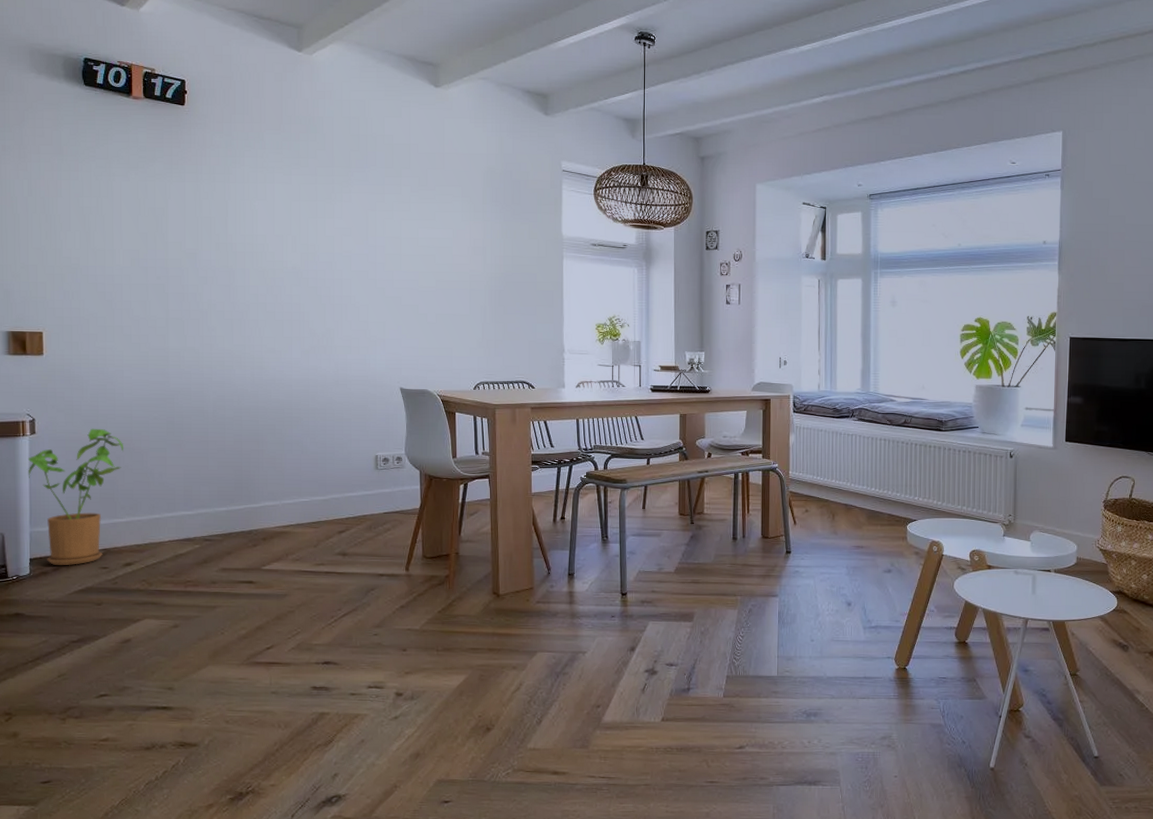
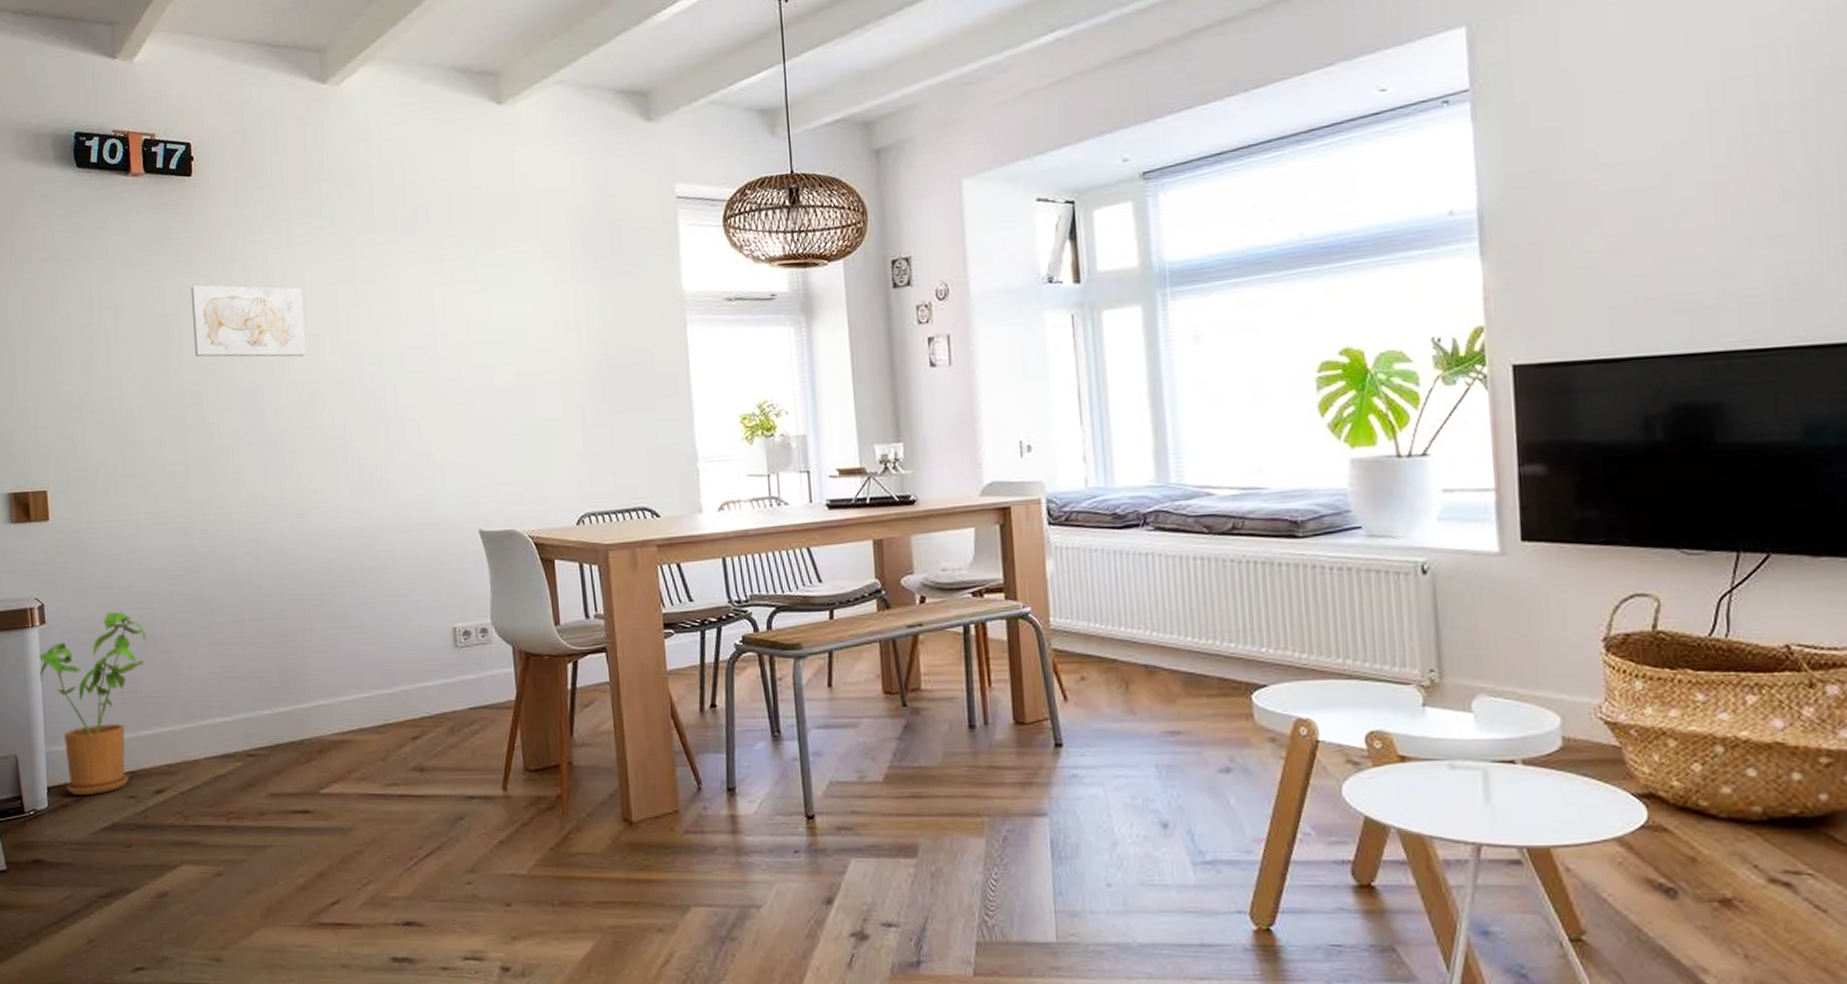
wall art: none [179,188,272,251] -> present [191,284,306,357]

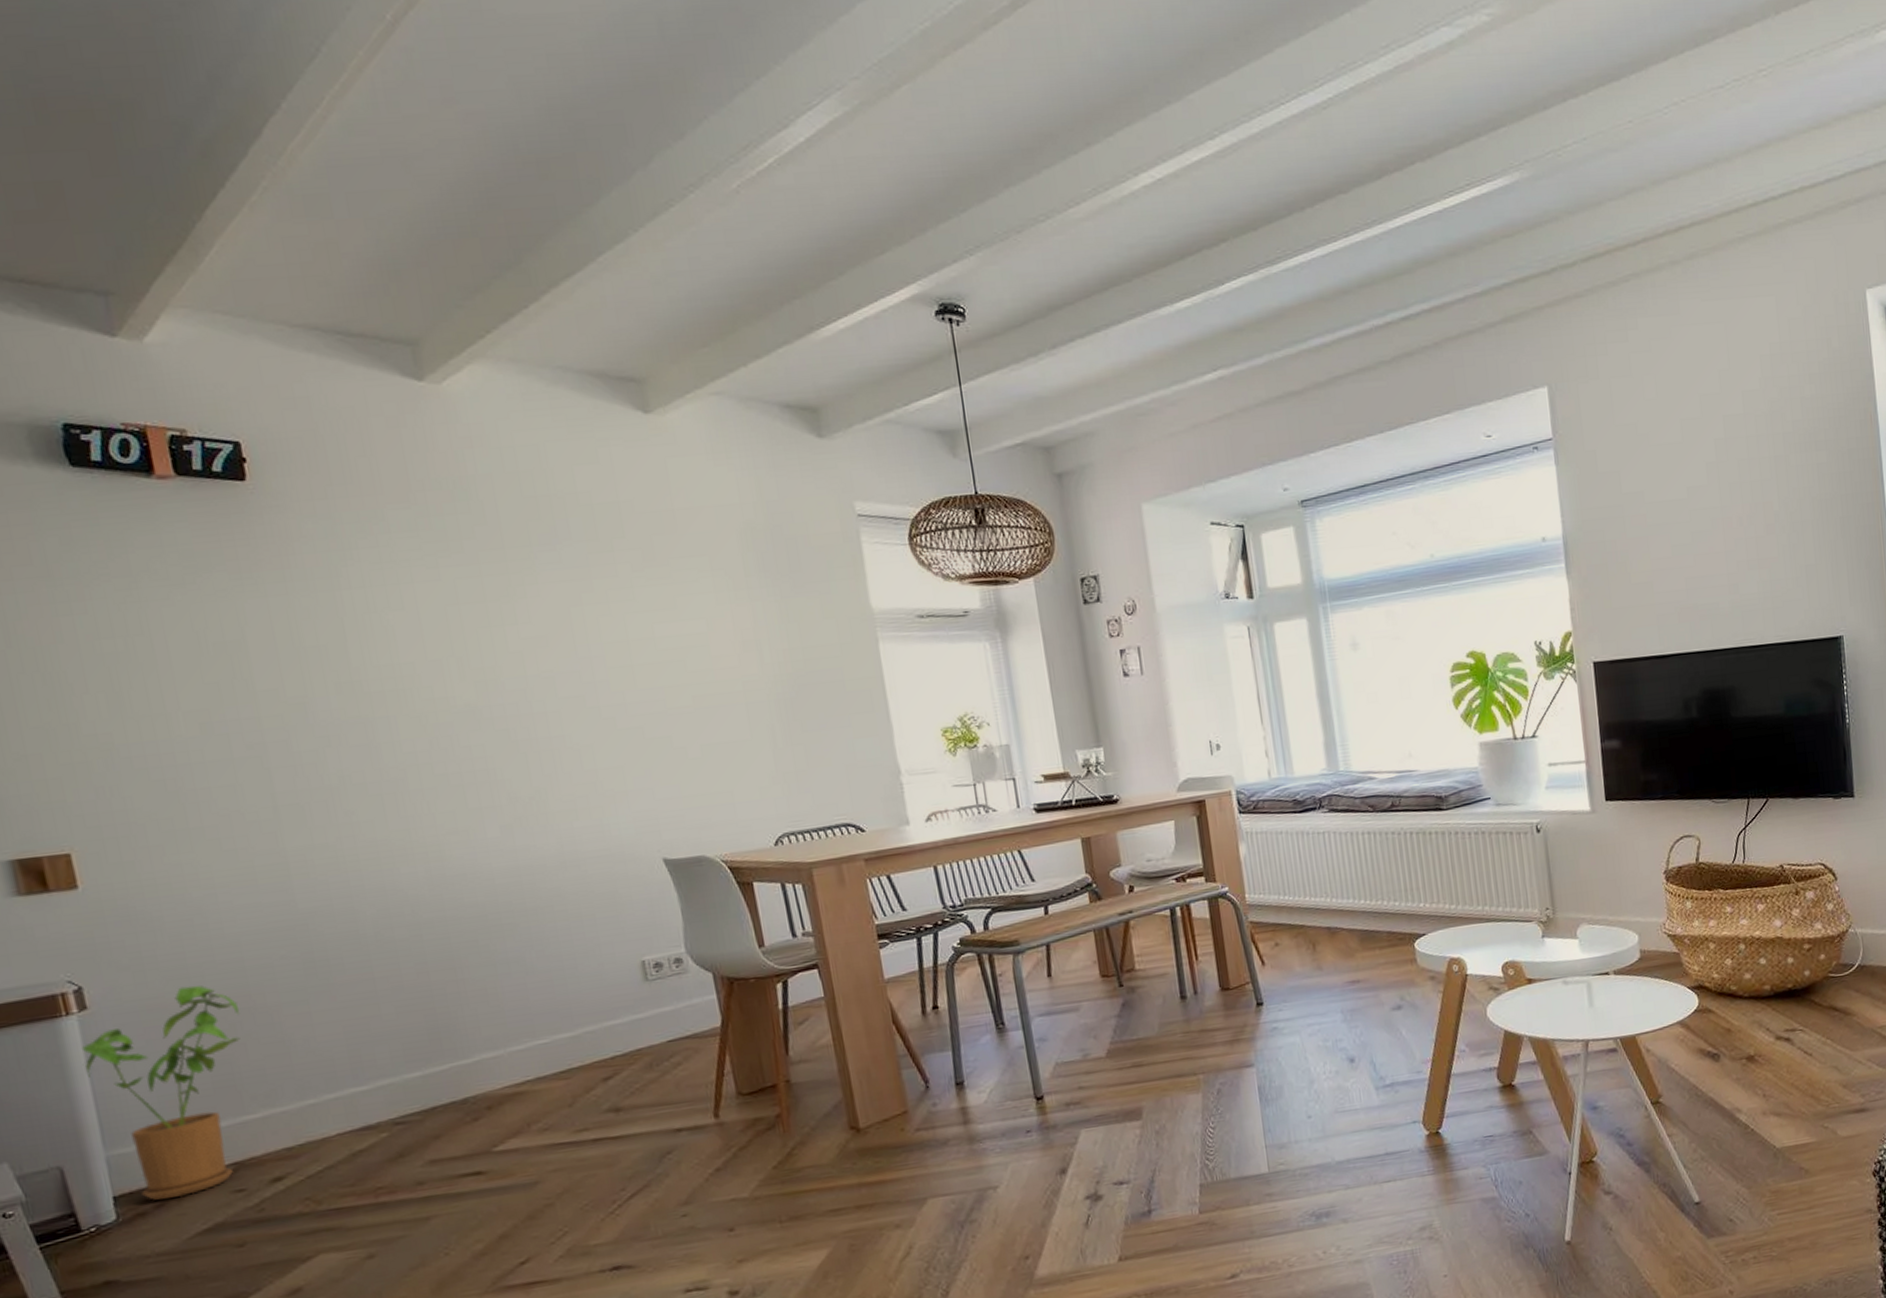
wall art: present [191,284,306,357] -> none [259,606,427,689]

